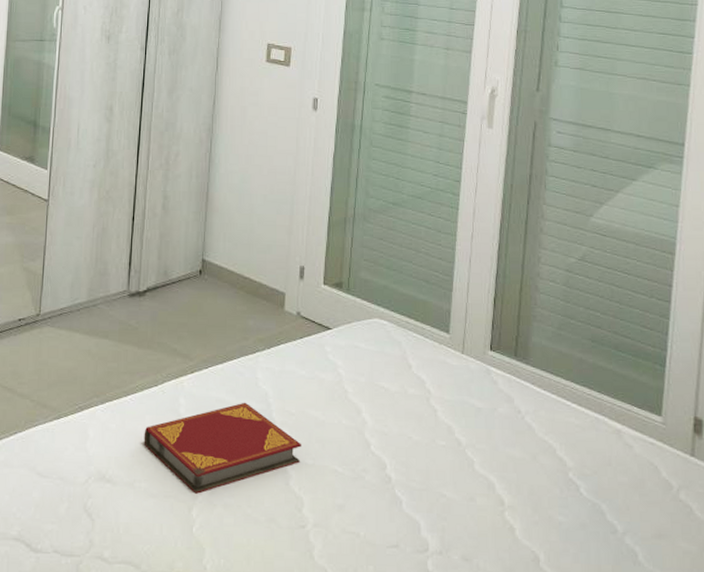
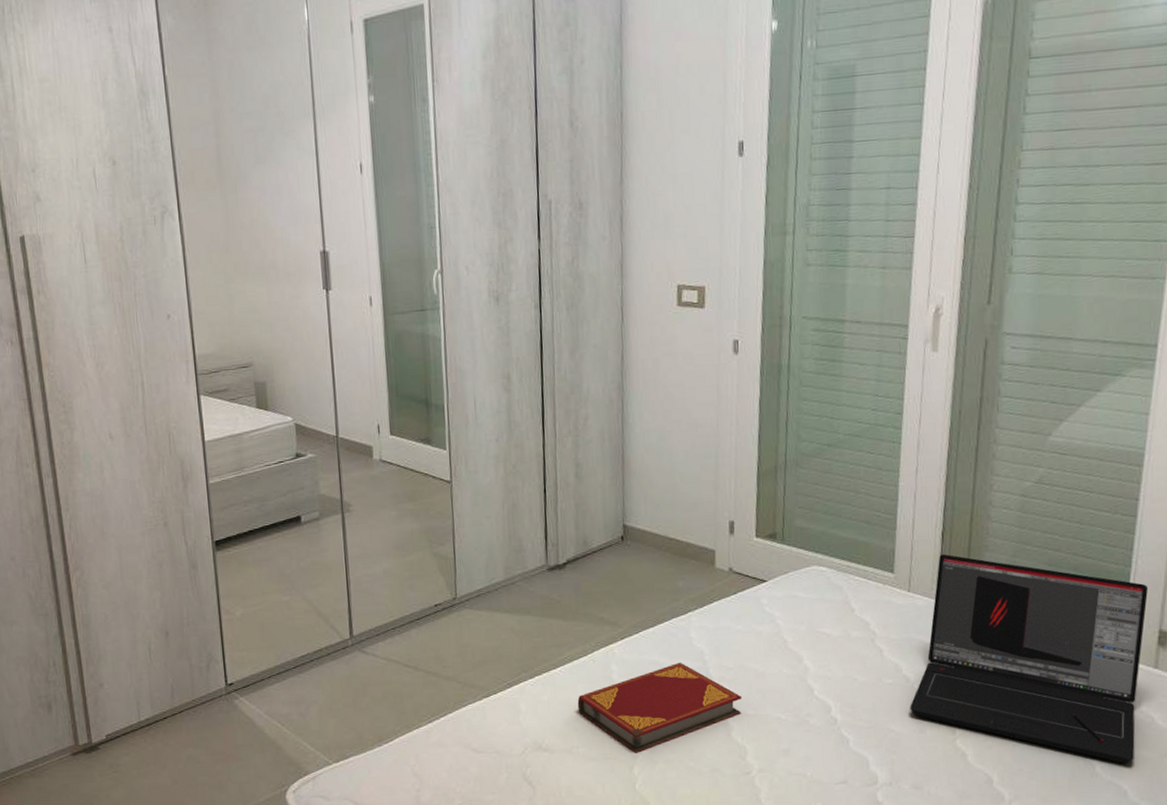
laptop: none [461,319,683,554] -> present [910,554,1148,763]

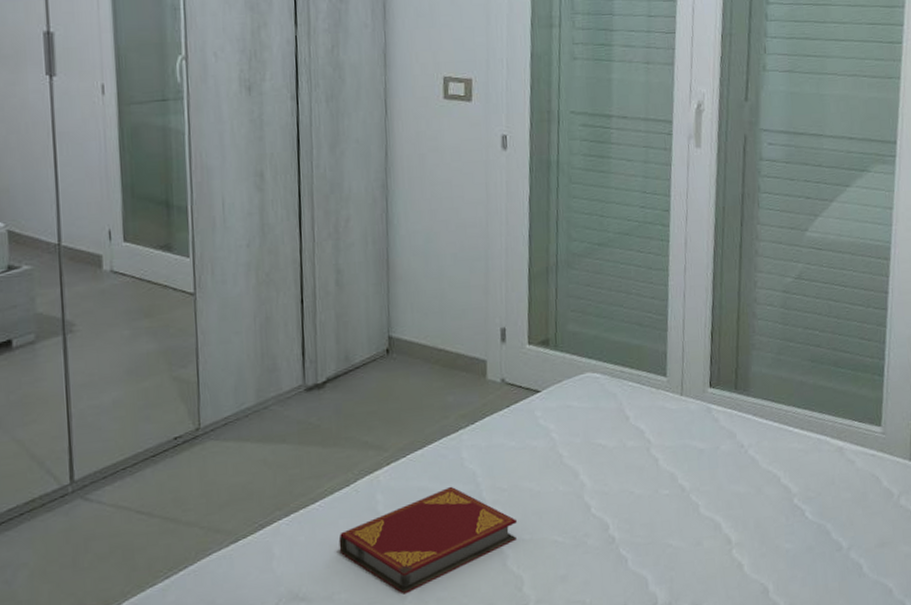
laptop: present [910,554,1148,763] -> none [686,354,901,561]

